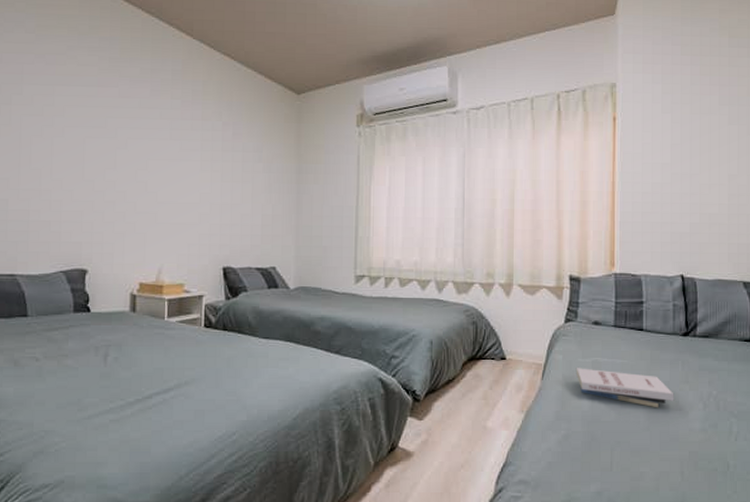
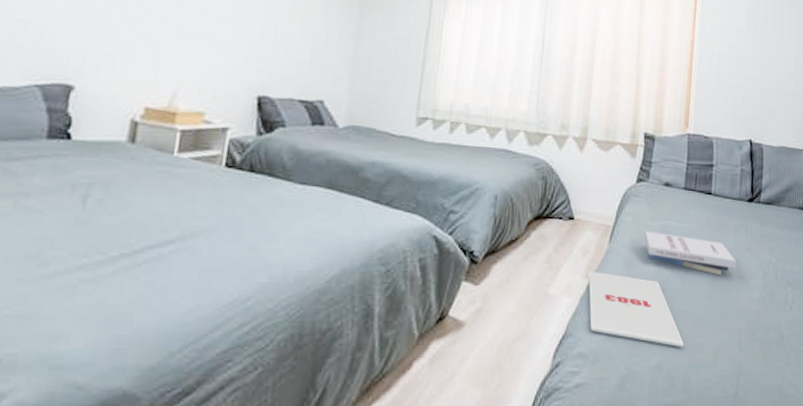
magazine: none [523,405,624,476] -> present [588,270,685,348]

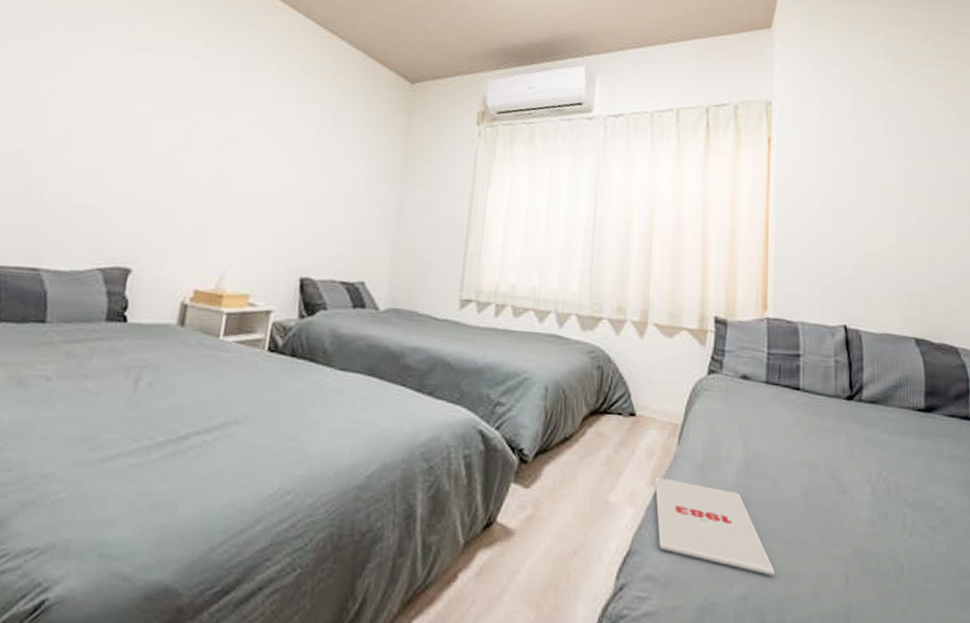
books: present [644,231,737,276] -> none [719,432,837,490]

